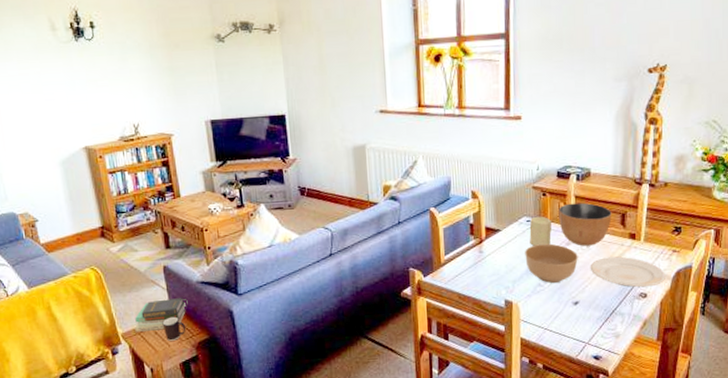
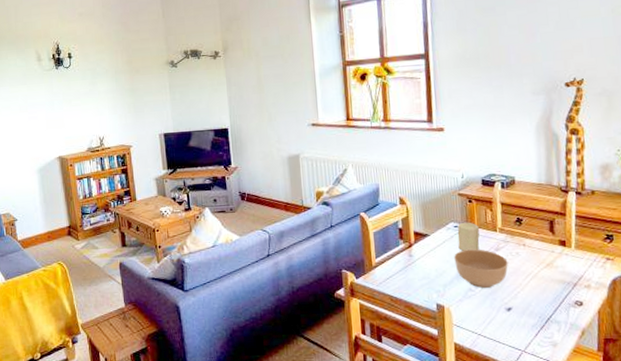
books: present [135,298,188,333] -> none [93,292,140,324]
mug: present [162,316,186,342] -> none [117,309,137,334]
bowl: present [558,202,612,246] -> none [485,209,540,252]
plate: present [590,256,665,288] -> none [521,263,601,295]

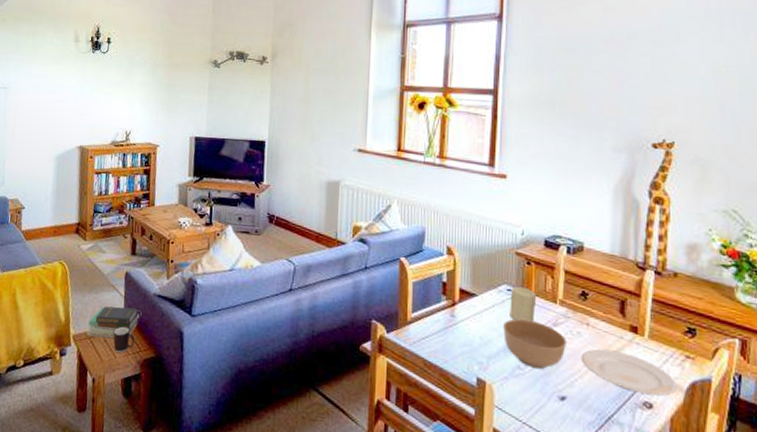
books: none [93,292,140,324] -> present [86,306,142,339]
mug: none [117,309,137,334] -> present [113,326,134,354]
plate: none [521,263,601,295] -> present [581,349,677,396]

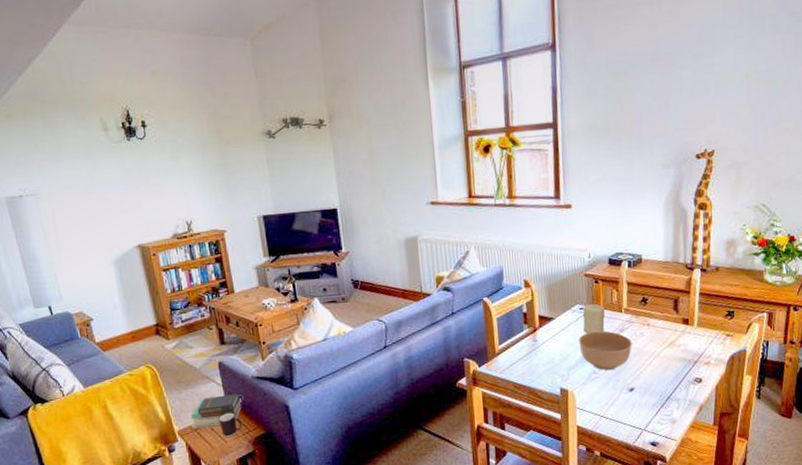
plate: present [581,349,677,396] -> none [644,342,720,373]

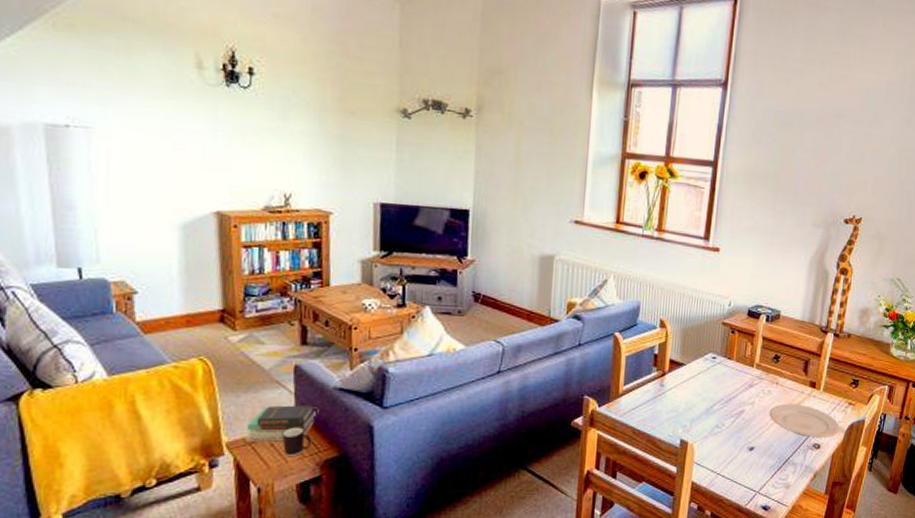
bowl: present [579,330,632,370] -> none [706,383,759,425]
candle: present [582,303,605,333] -> none [713,353,737,385]
plate: none [644,342,720,373] -> present [769,404,840,438]

